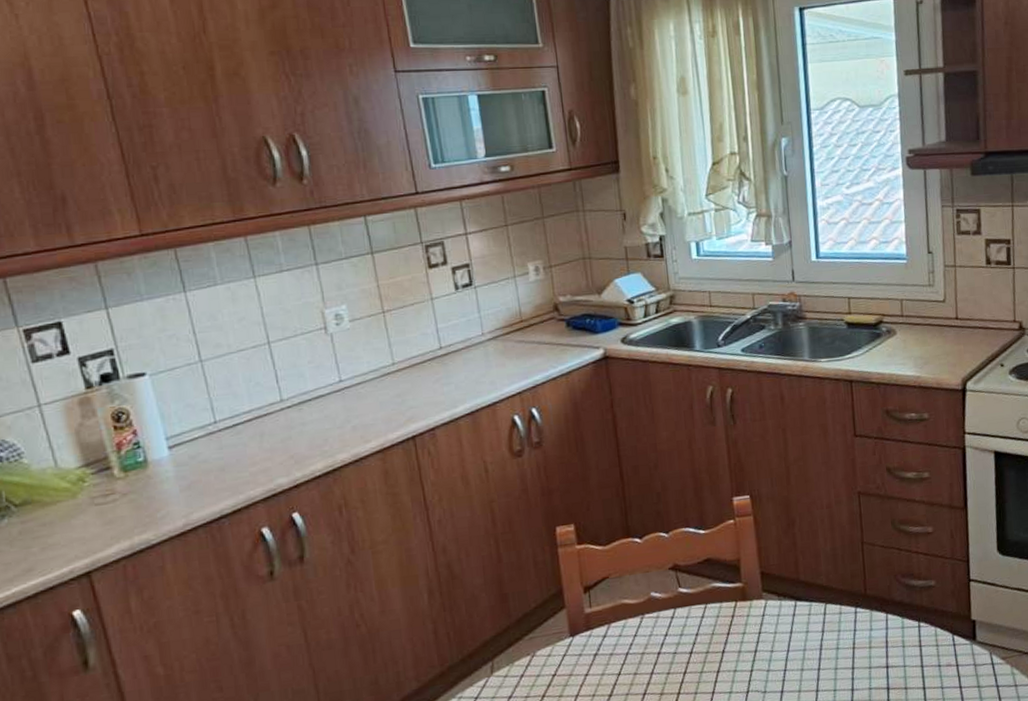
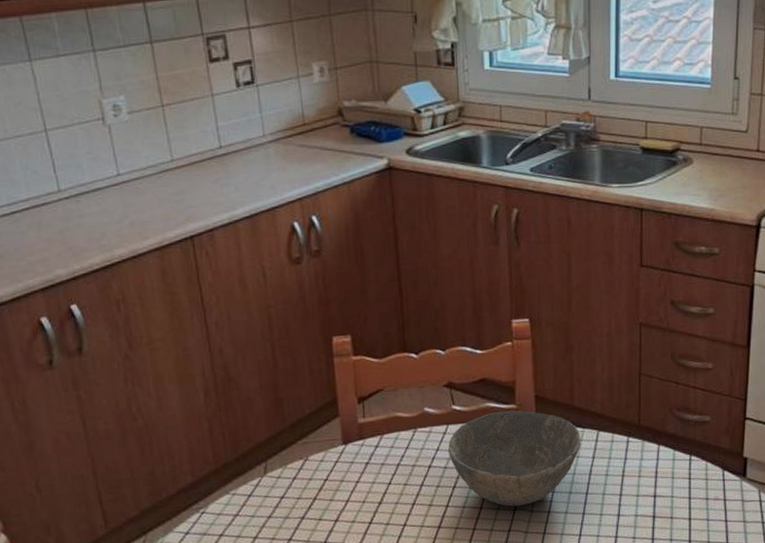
bowl: none [676,588,810,690] -> present [448,410,581,507]

